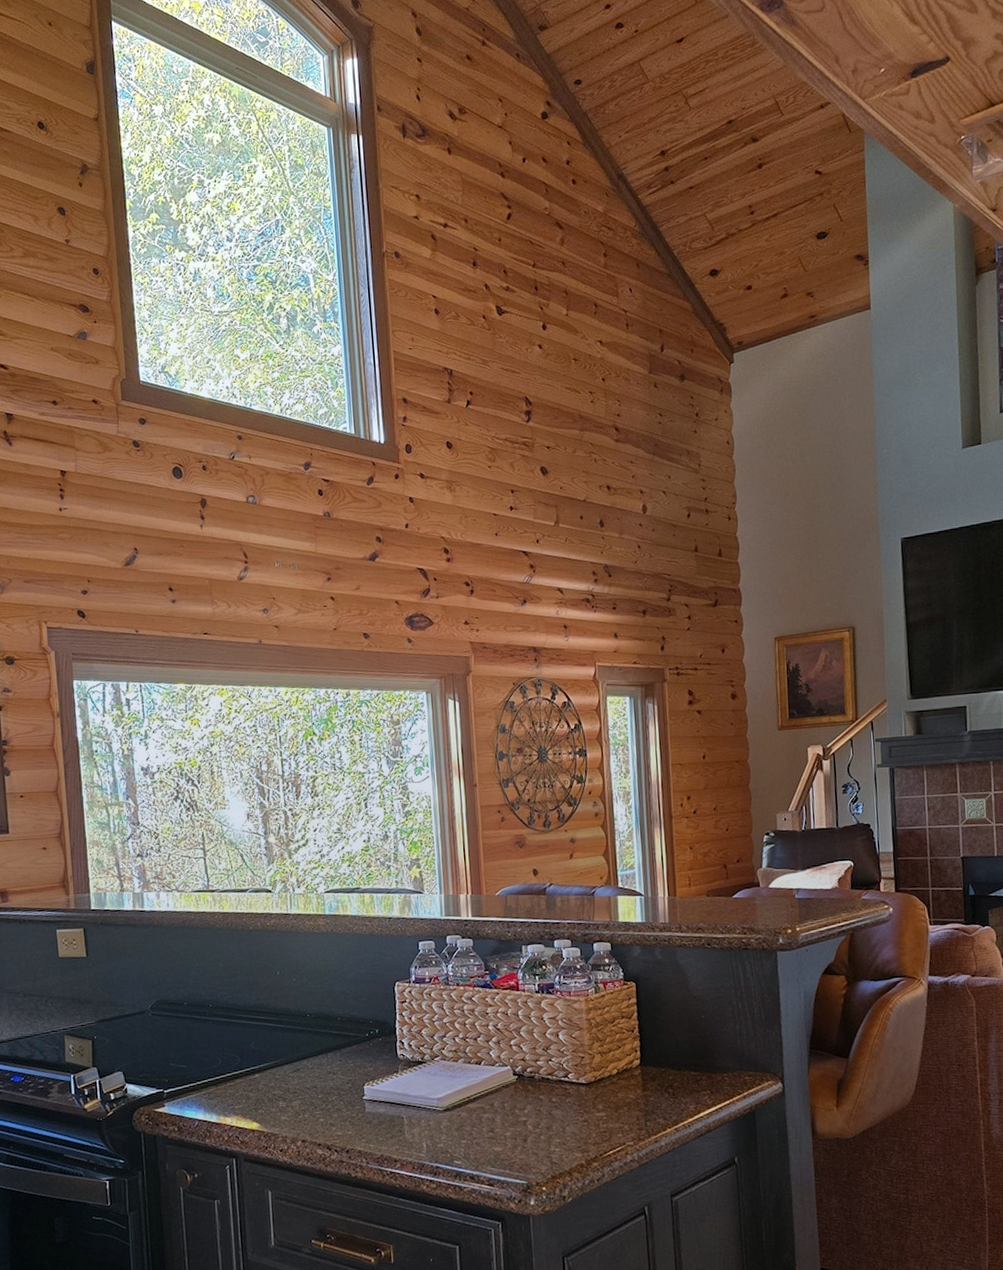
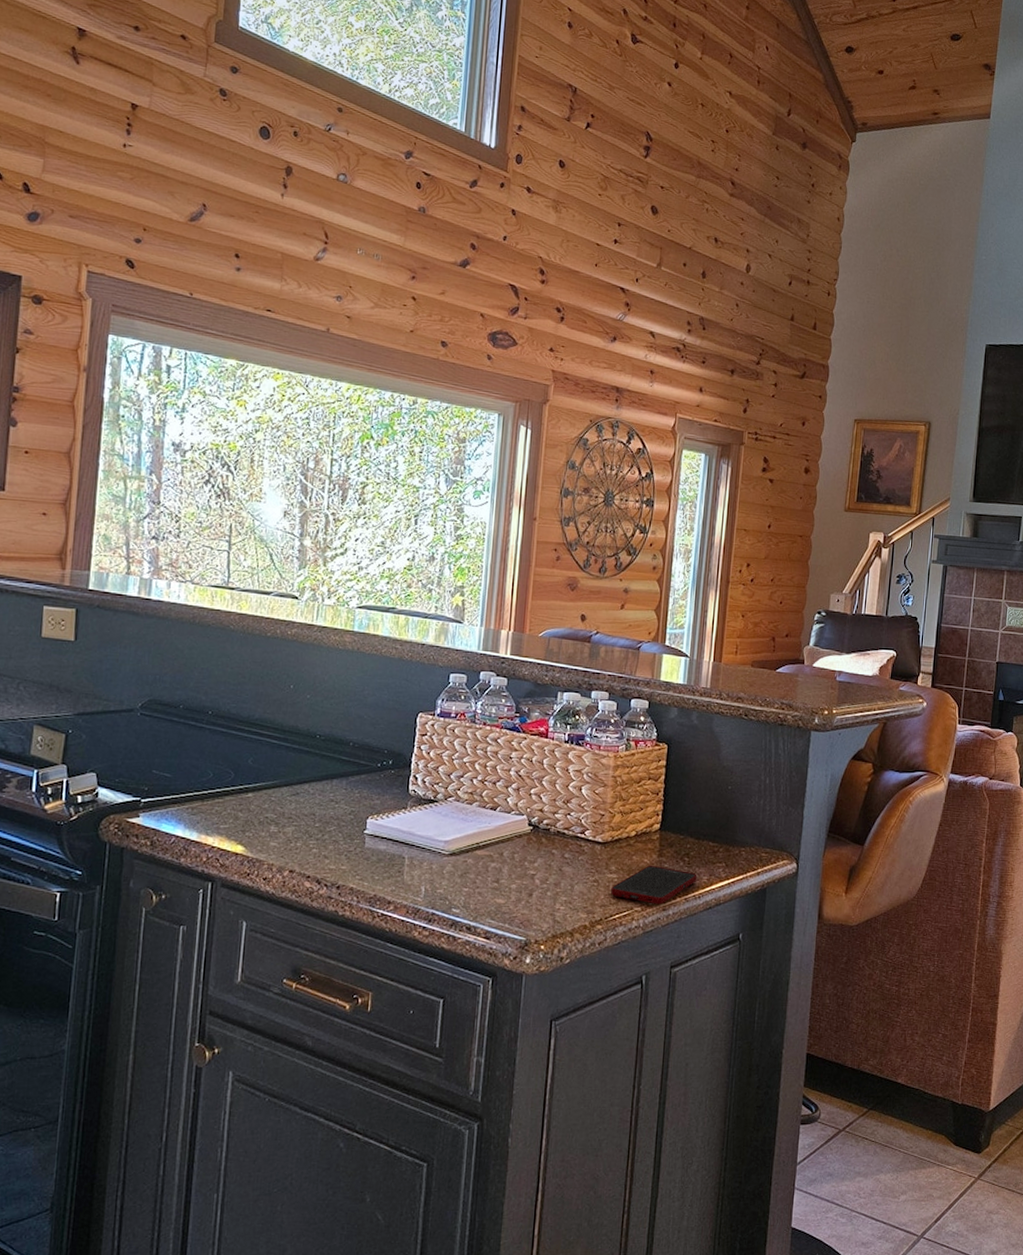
cell phone: none [601,1099,684,1137] -> present [610,865,697,905]

